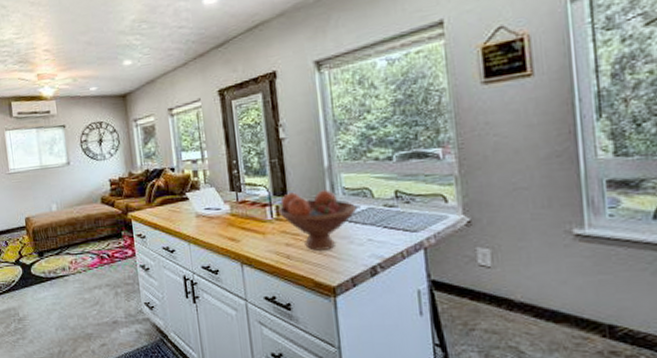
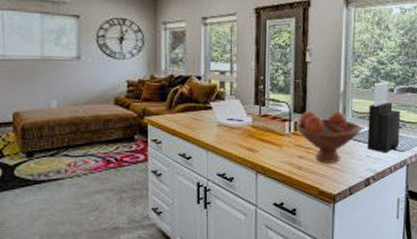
knife block: none [362,149,409,235] -> present [367,82,400,154]

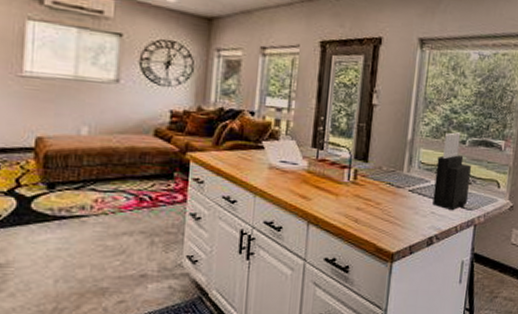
fruit bowl: present [296,111,362,164] -> none [356,158,428,219]

